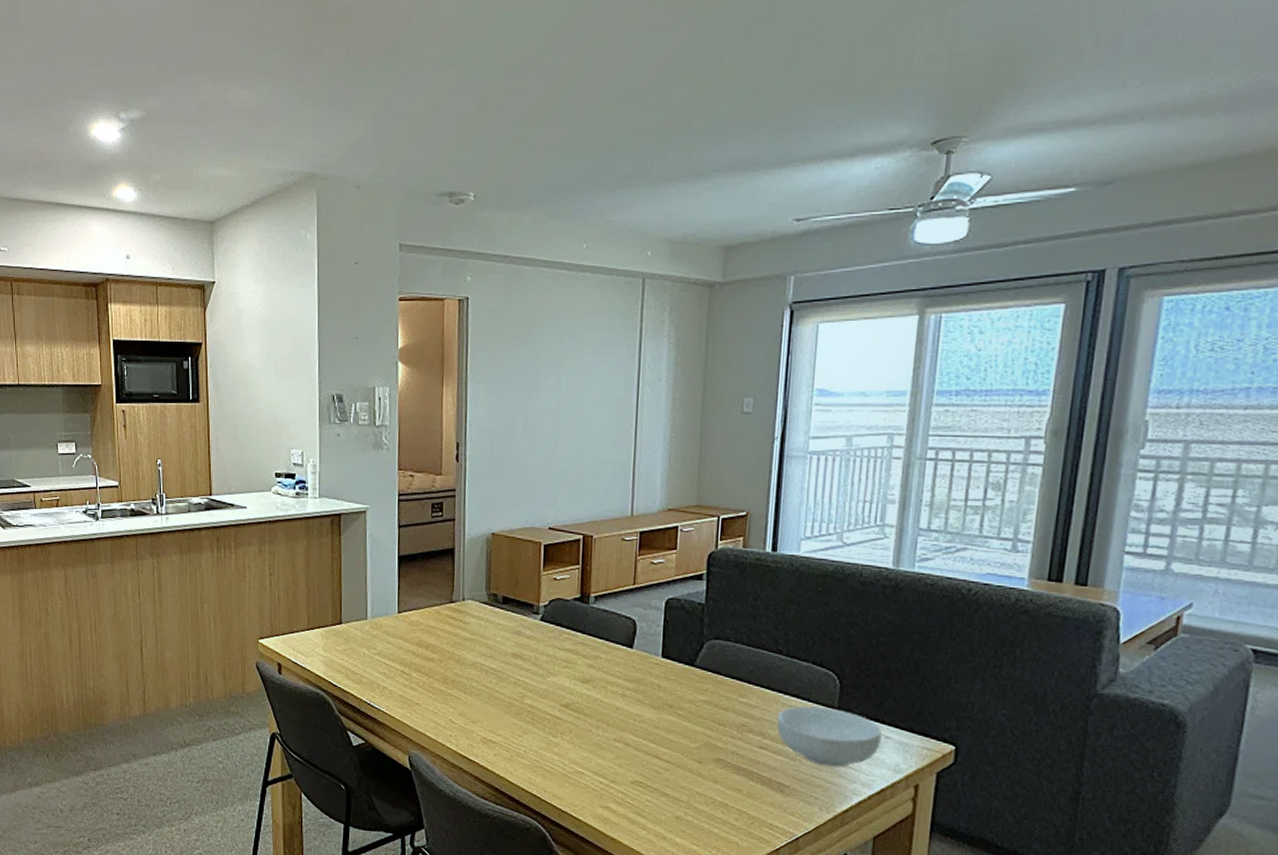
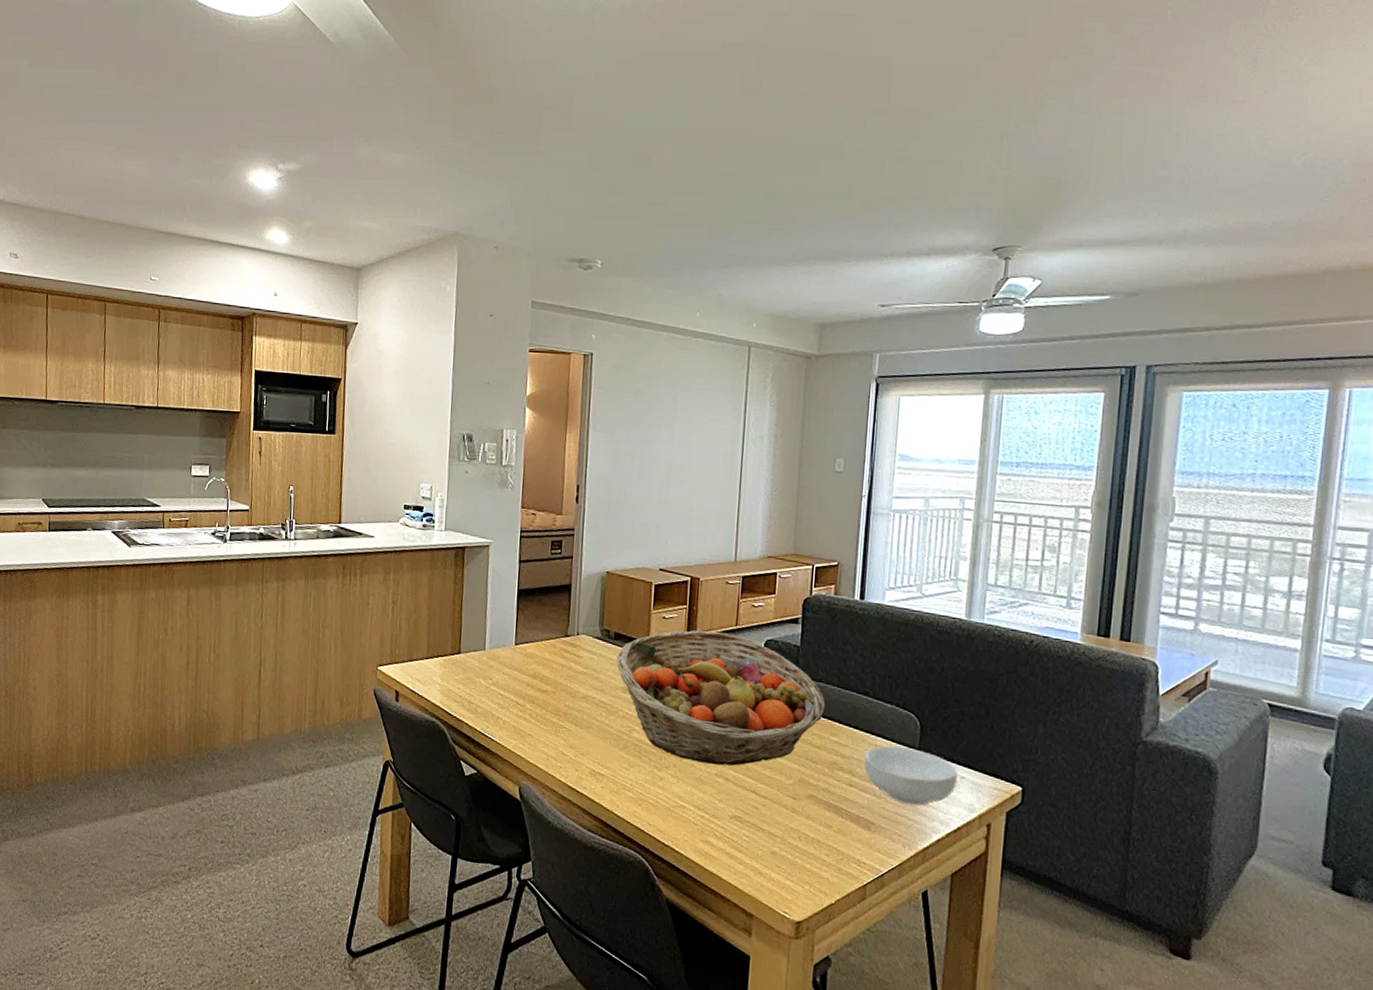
fruit basket: none [505,591,734,730] -> present [617,630,826,766]

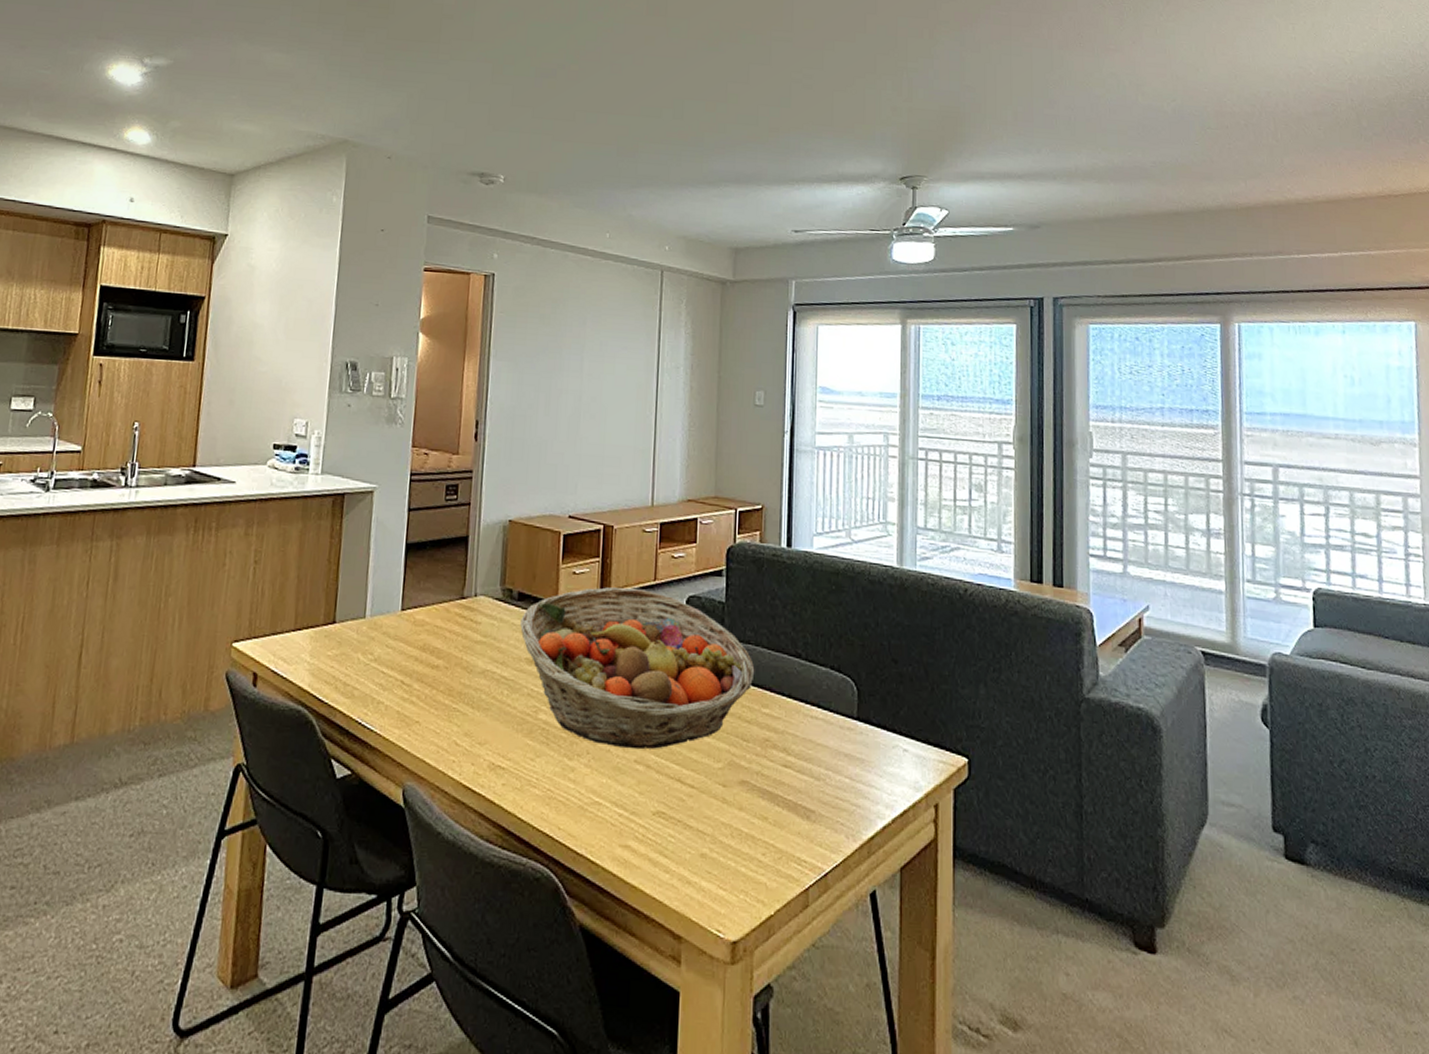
cereal bowl: present [864,746,958,806] -> none [799,716,900,786]

